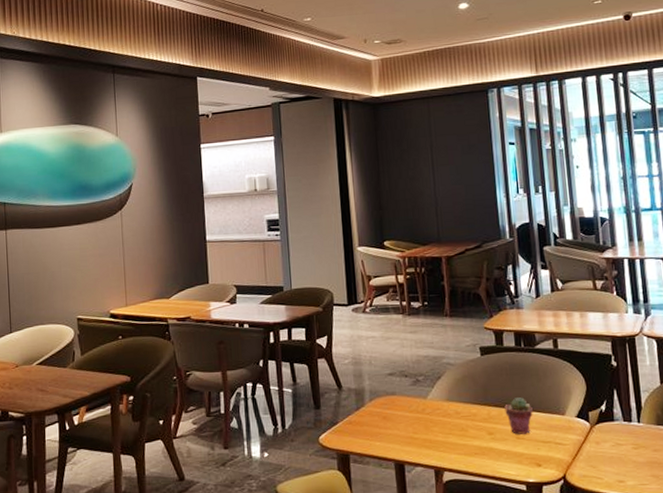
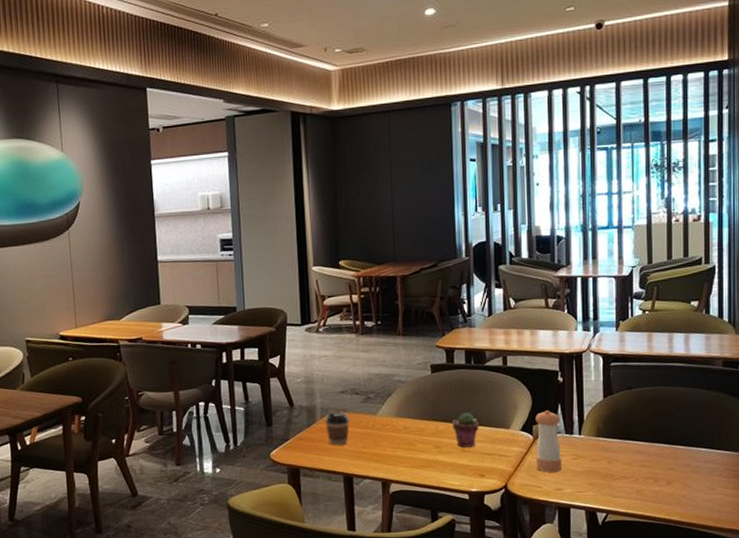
coffee cup: none [374,394,399,430] -> present [325,411,350,445]
pepper shaker: none [591,396,623,463] -> present [535,410,563,472]

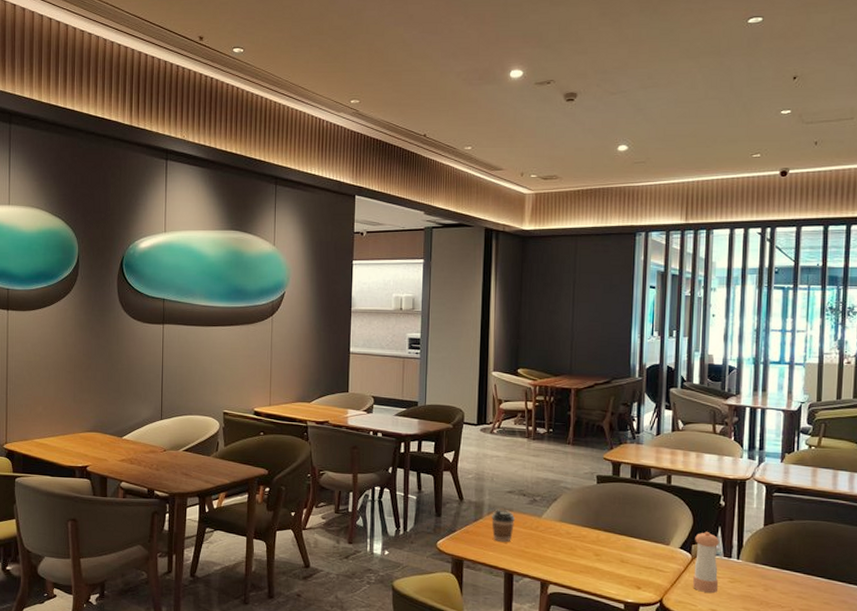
potted succulent: present [452,413,479,448] -> none [613,525,639,559]

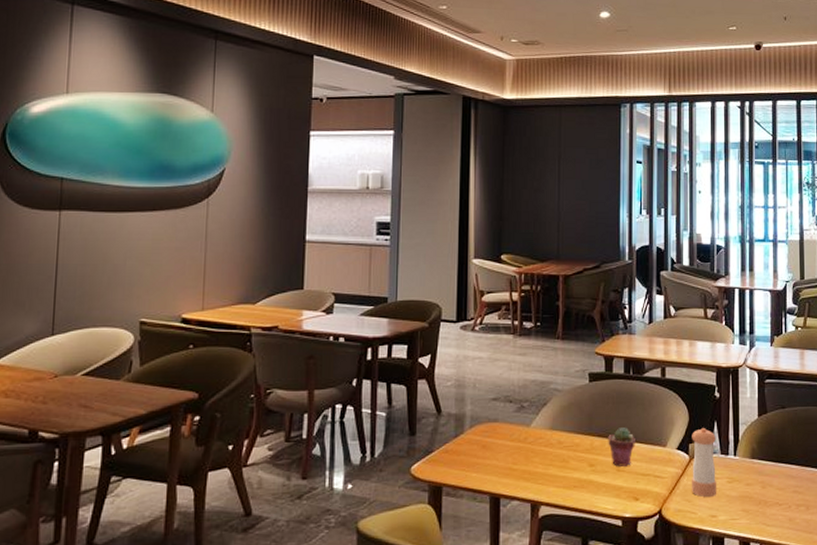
coffee cup: present [491,508,515,542] -> none [474,420,500,460]
potted succulent: none [613,525,639,559] -> present [608,427,635,466]

